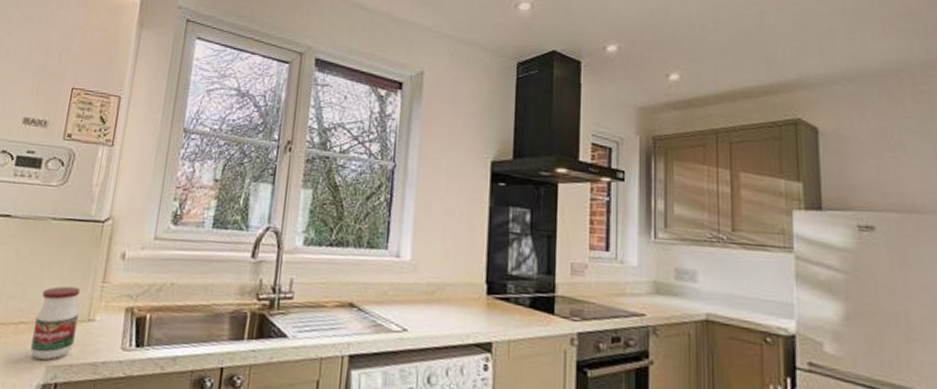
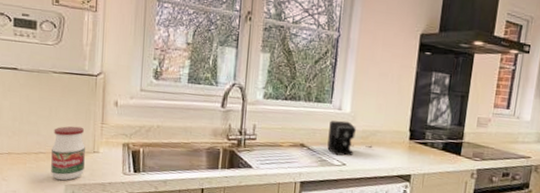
coffee maker: none [383,271,441,319] -> present [327,120,373,156]

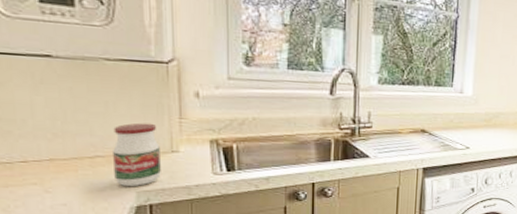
coffee maker: present [327,120,373,156] -> none [450,104,496,140]

